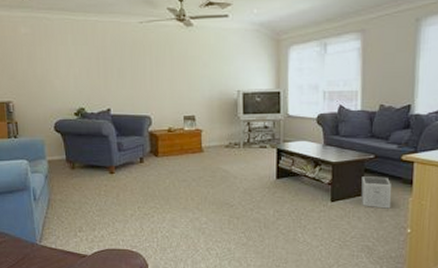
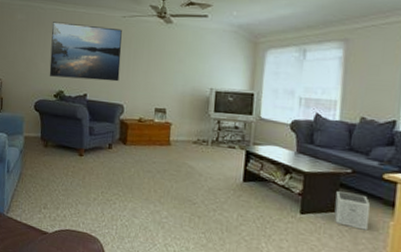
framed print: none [63,33,143,93] -> present [49,22,122,82]

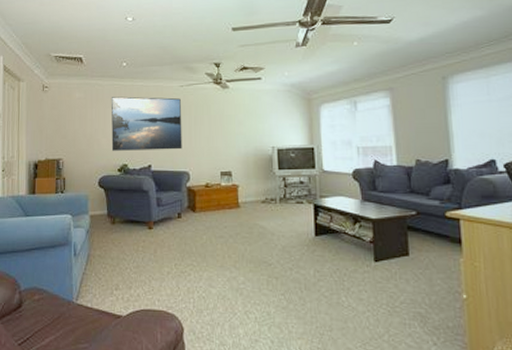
speaker: present [334,191,370,230] -> none [405,234,441,271]

